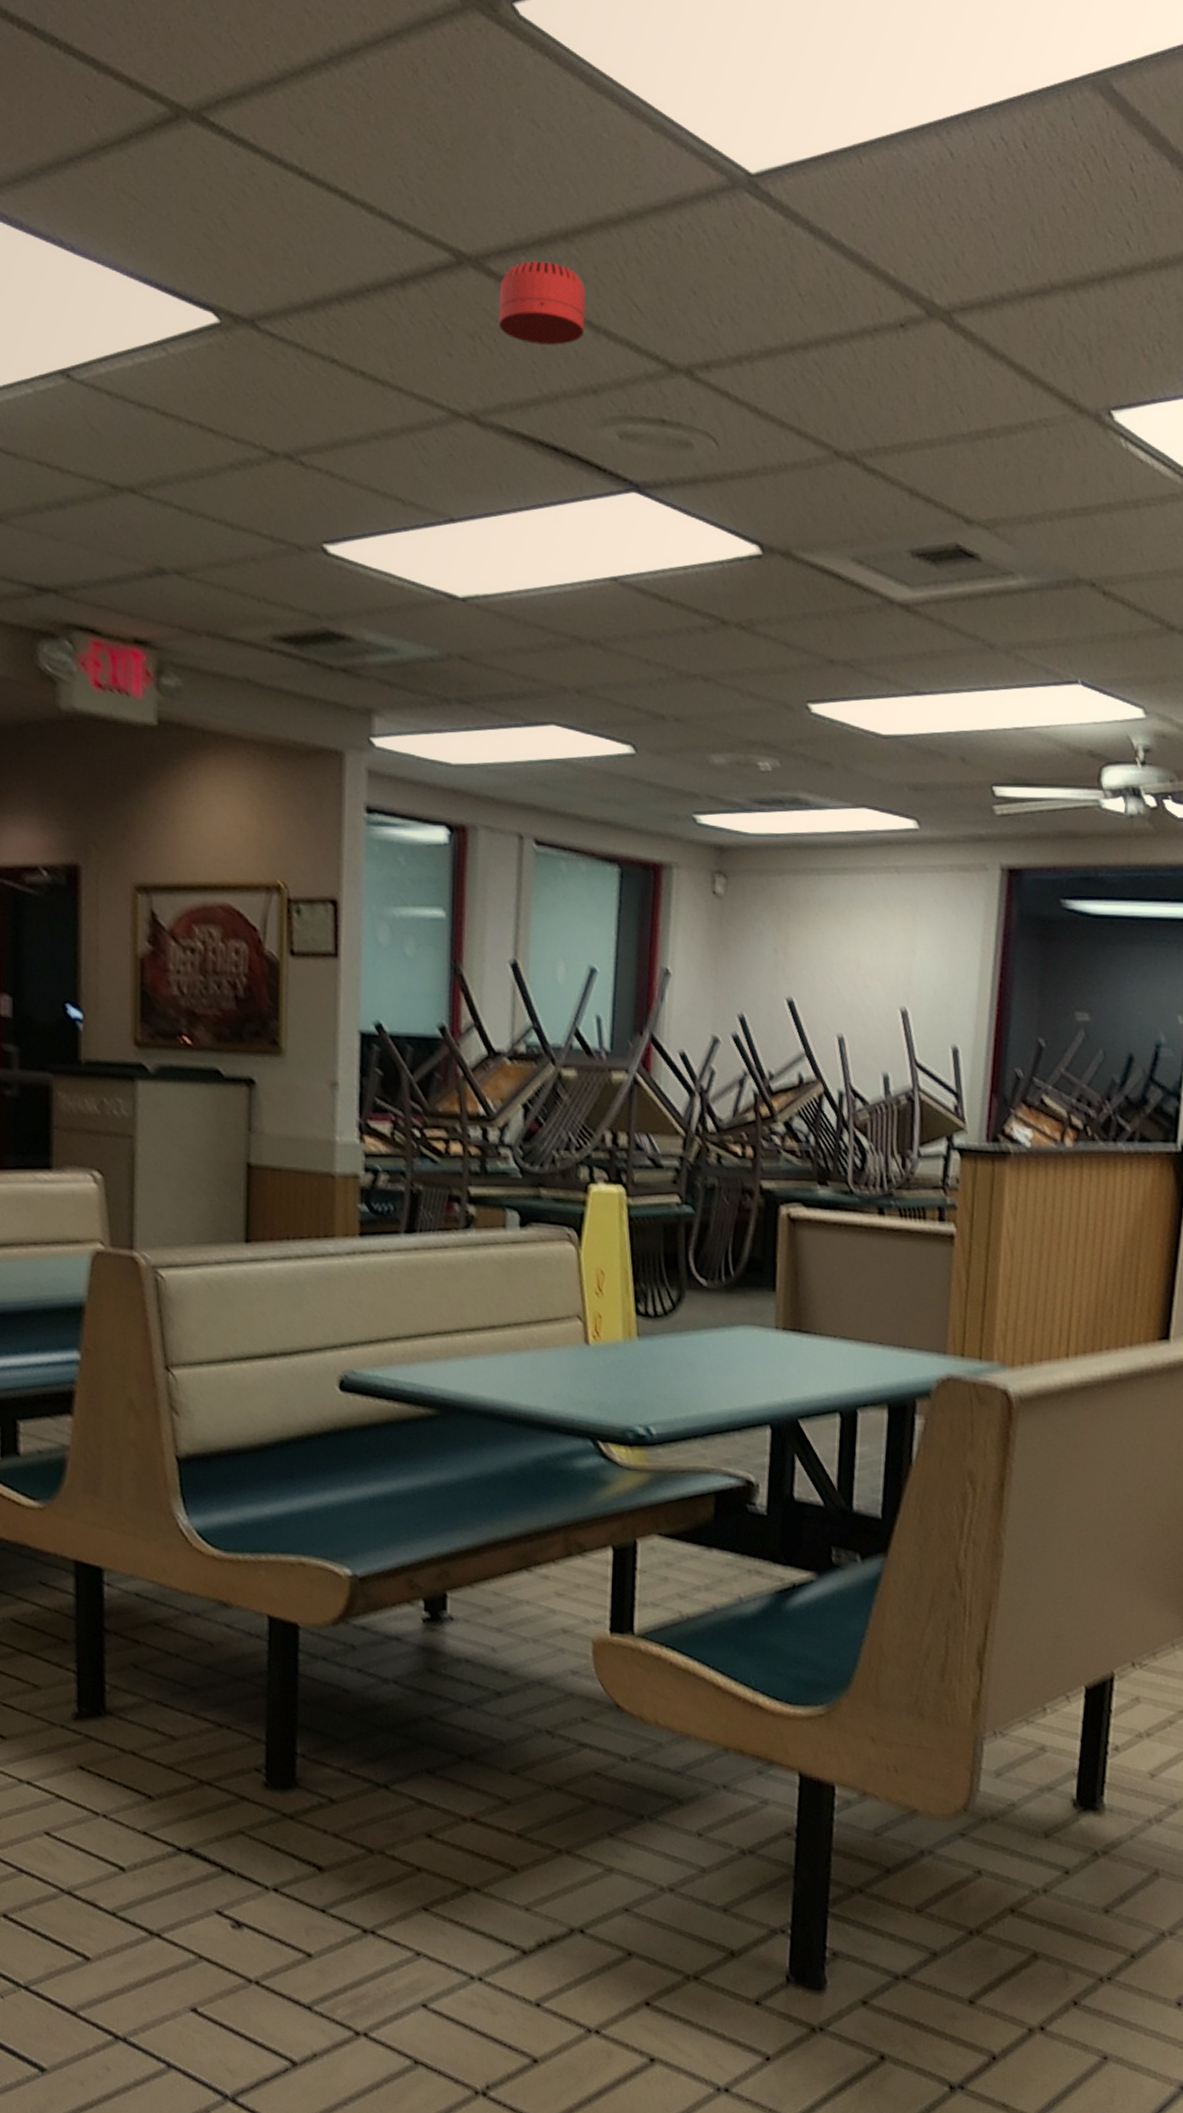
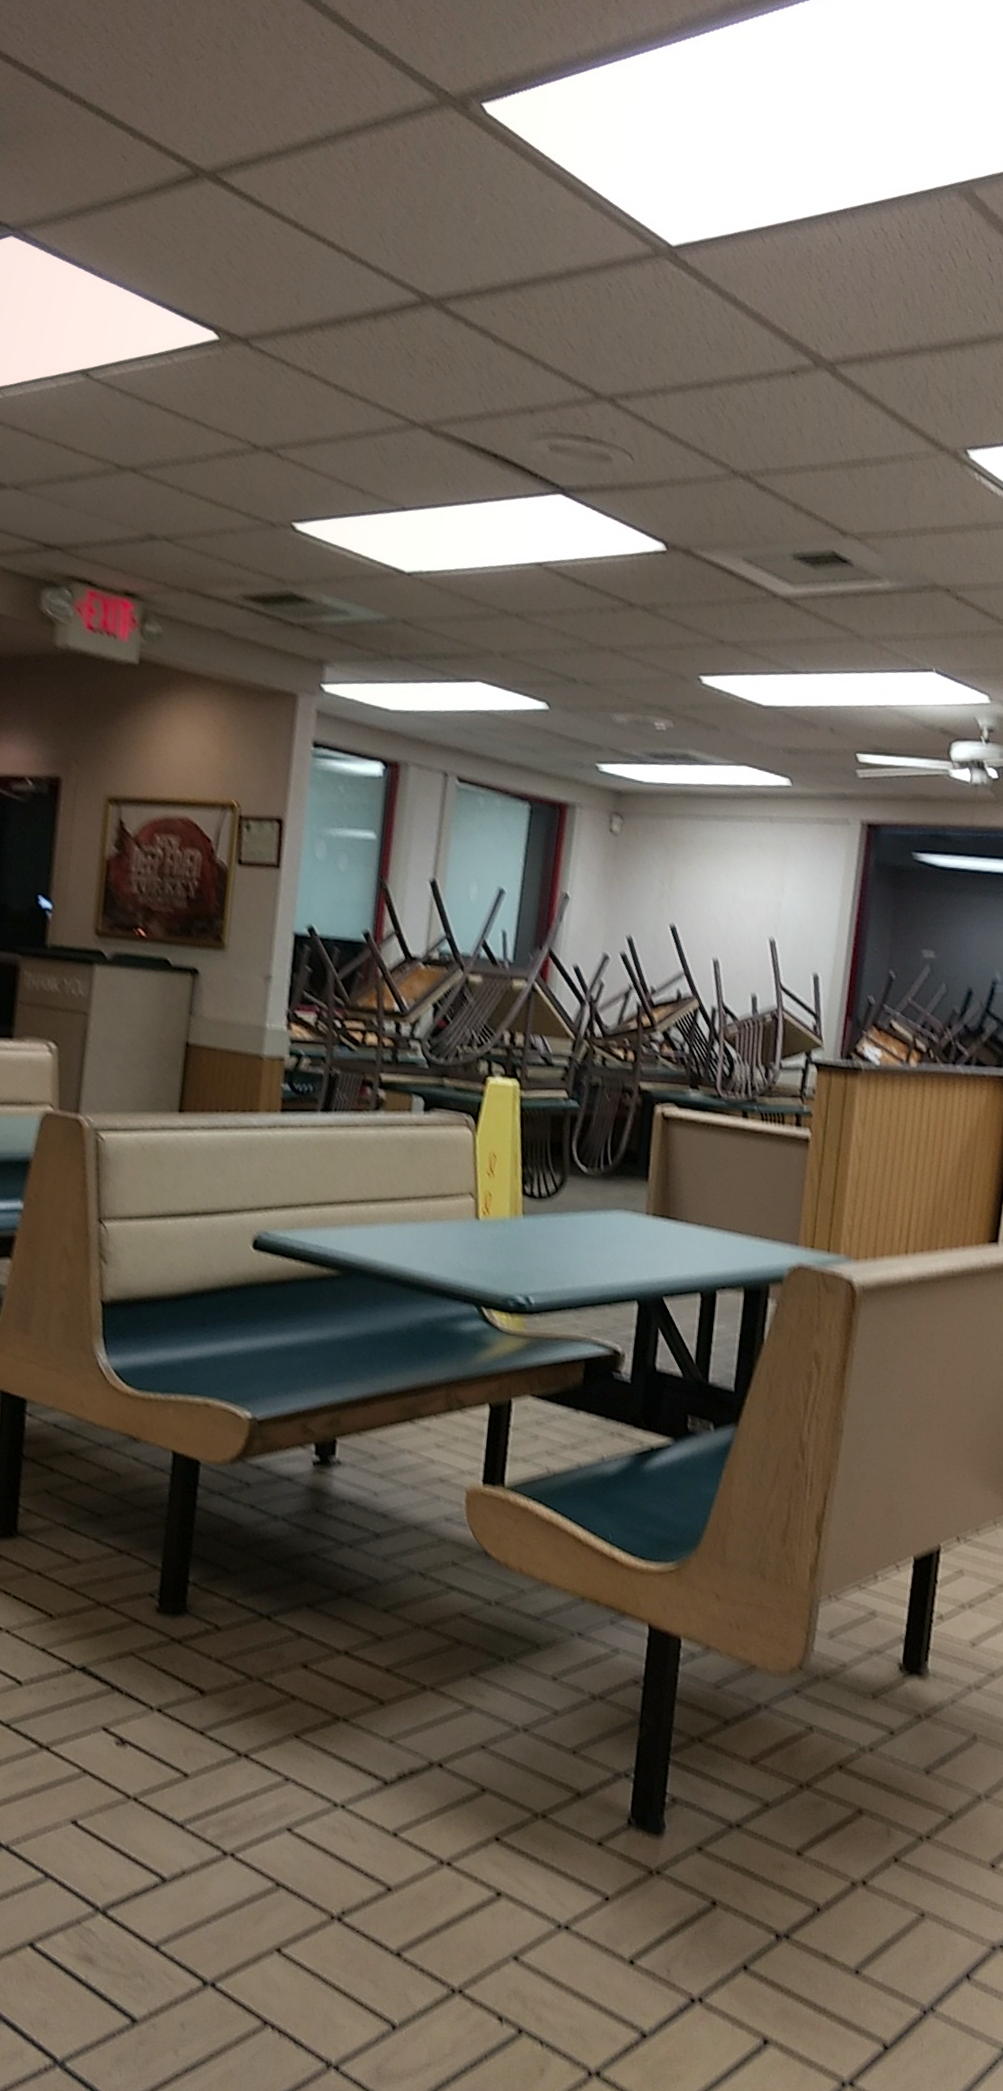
smoke detector: present [498,261,586,346] -> none [453,304,528,373]

